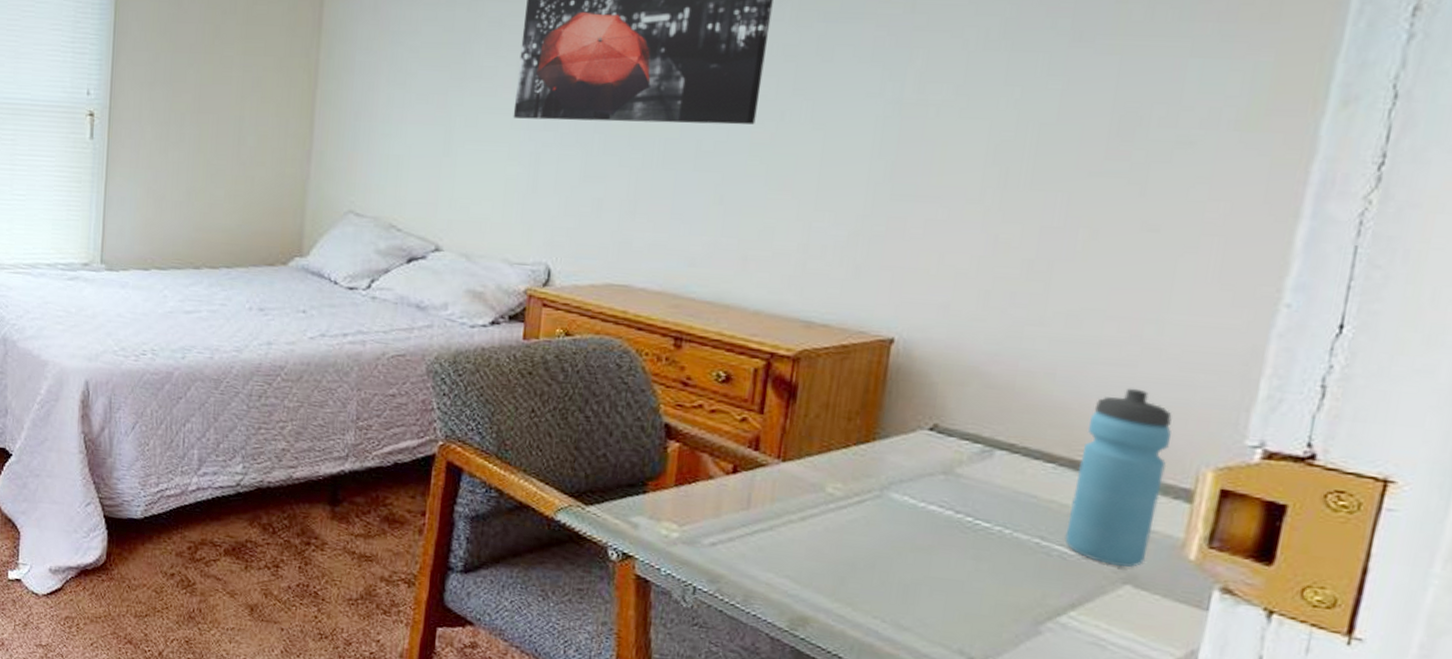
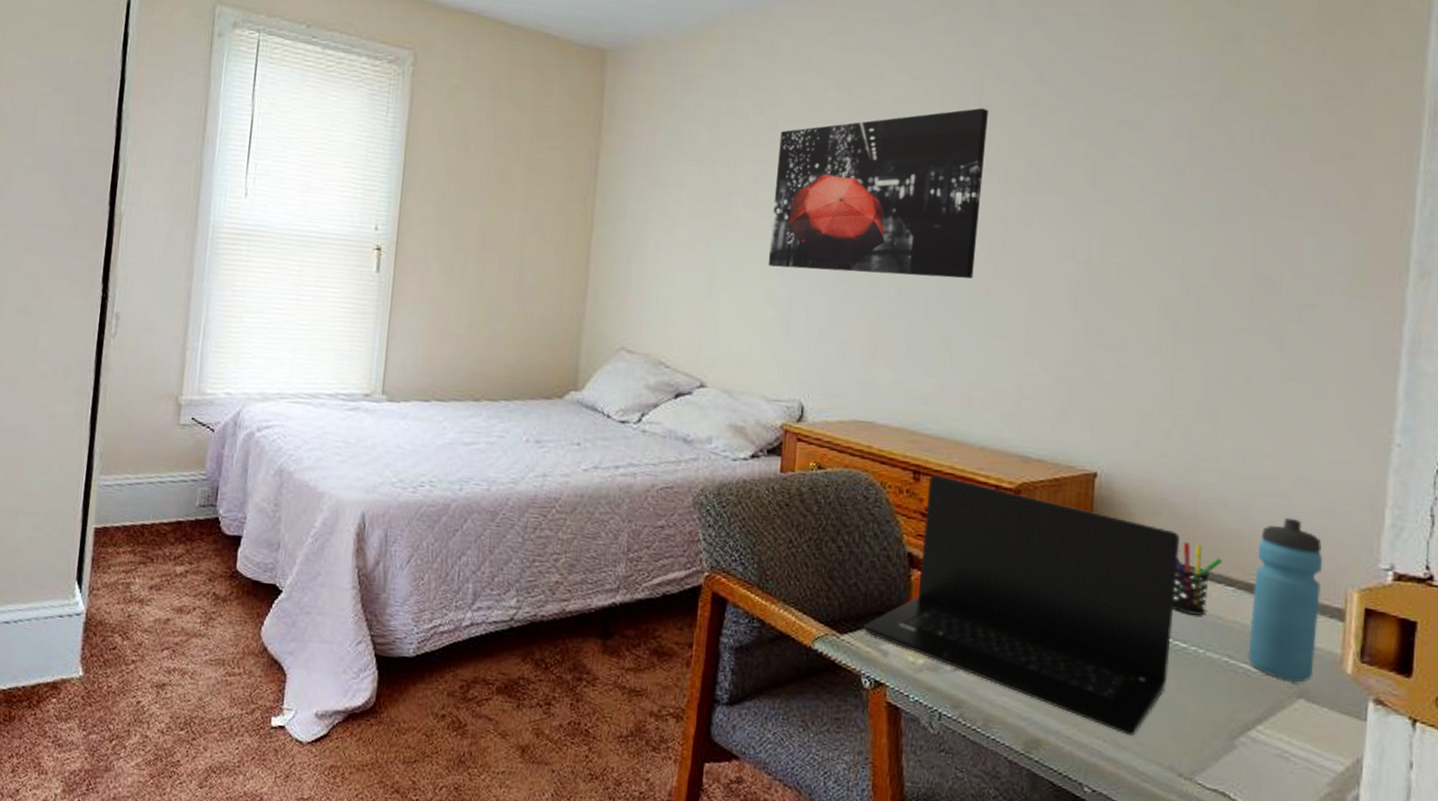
laptop: none [612,341,991,617] -> present [864,474,1180,736]
pen holder: none [976,414,1044,495] -> present [1173,542,1223,616]

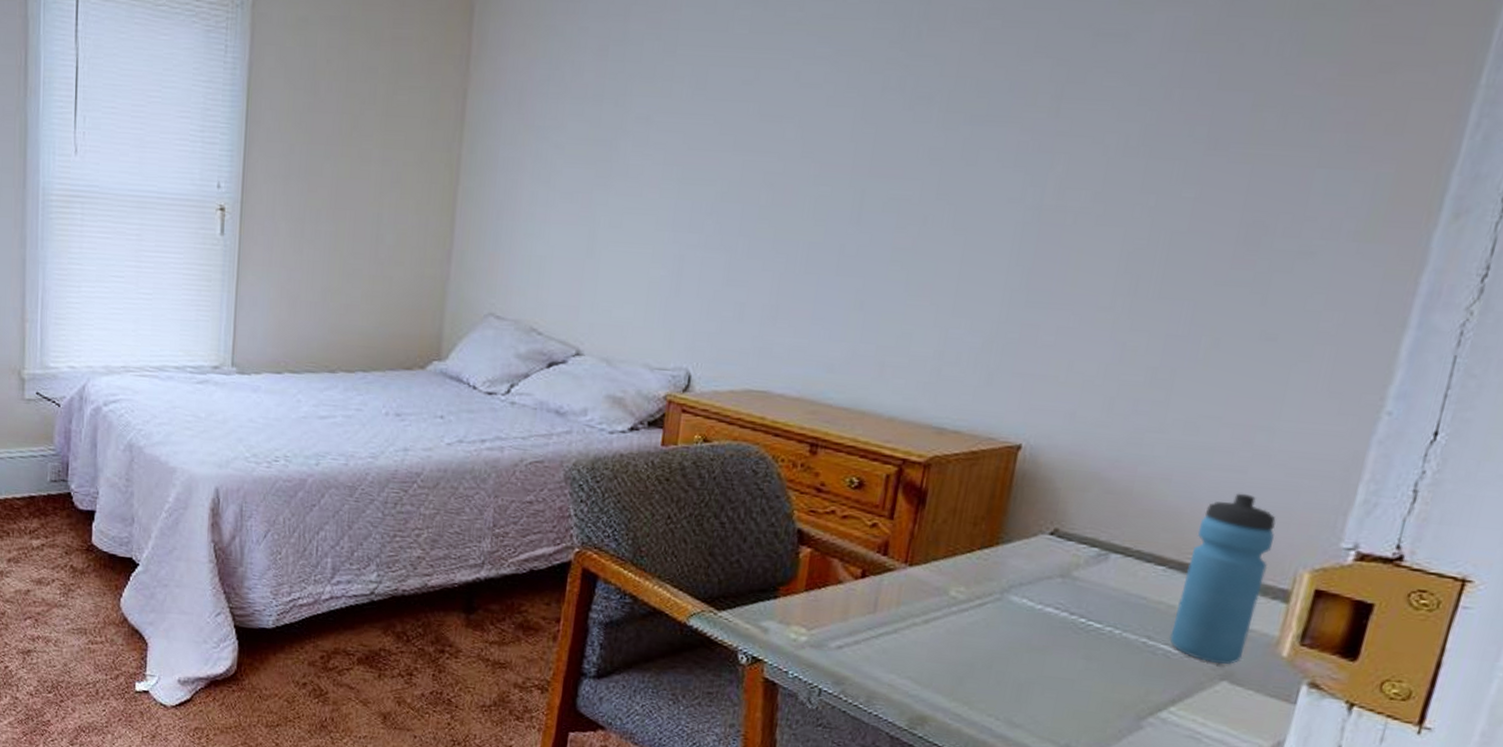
wall art: present [768,107,988,279] -> none [658,22,935,229]
laptop: present [864,474,1180,736] -> none [744,447,1109,714]
pen holder: present [1173,542,1223,616] -> none [1091,519,1156,597]

